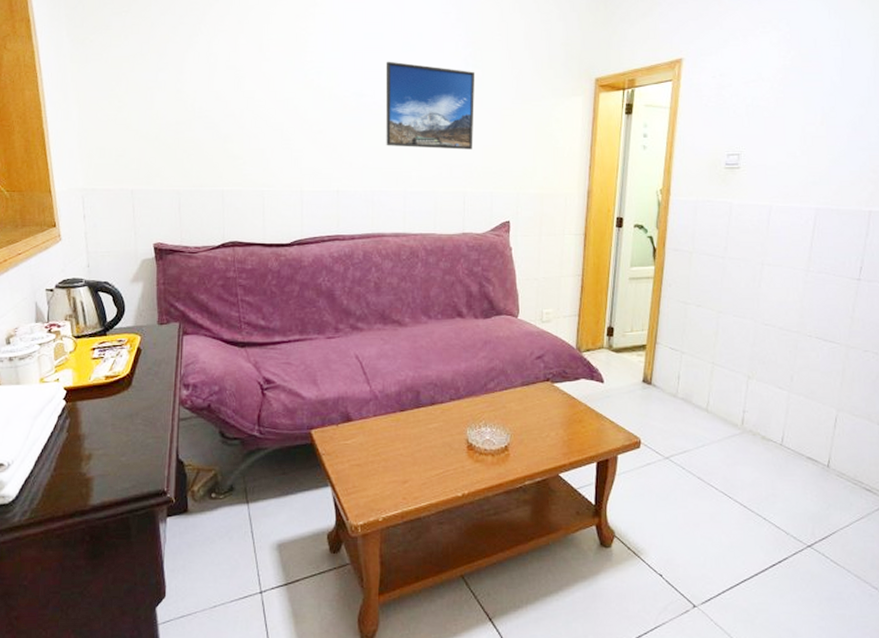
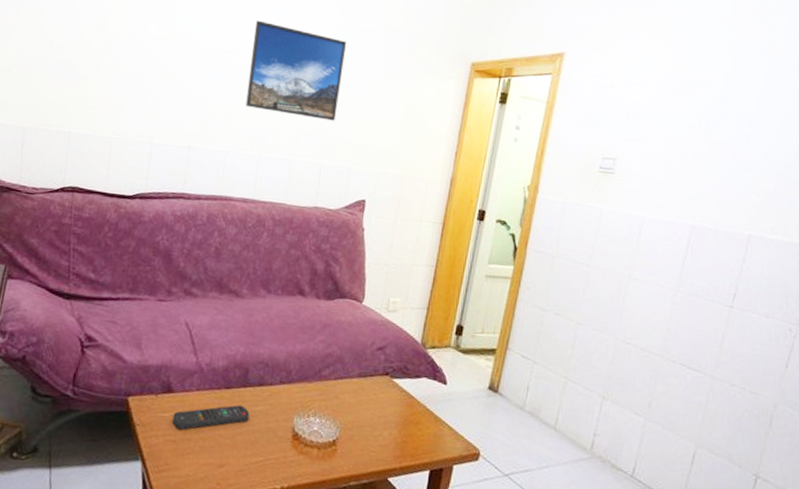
remote control: none [355,425,425,454] -> present [172,405,250,430]

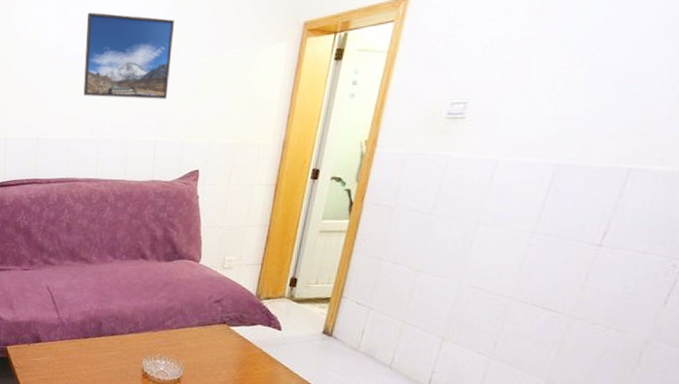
remote control: present [172,405,250,430] -> none [43,351,105,371]

